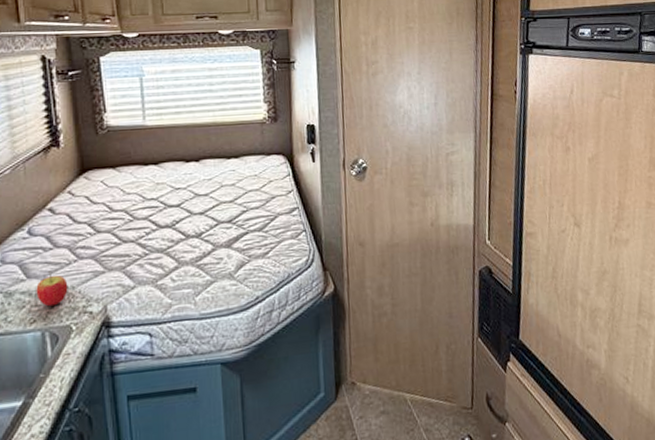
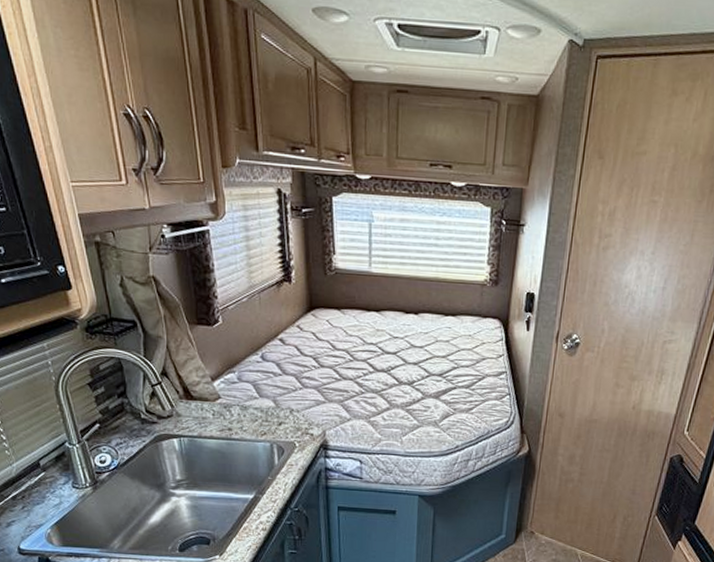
apple: present [36,271,68,307] -> none [267,393,294,424]

